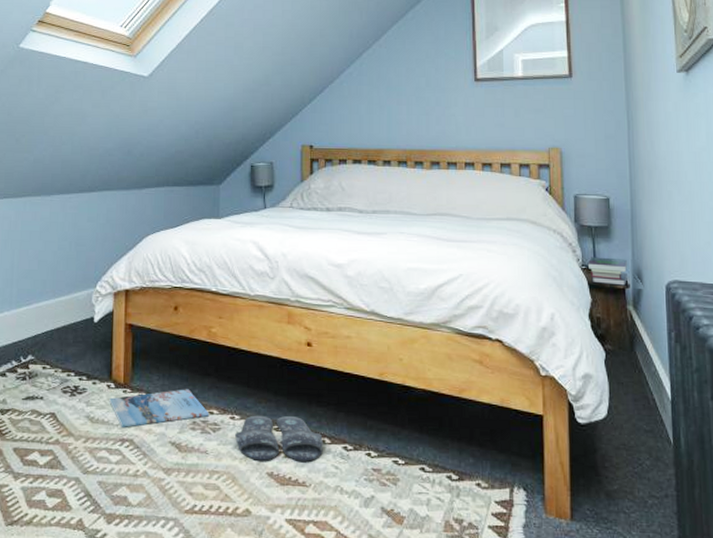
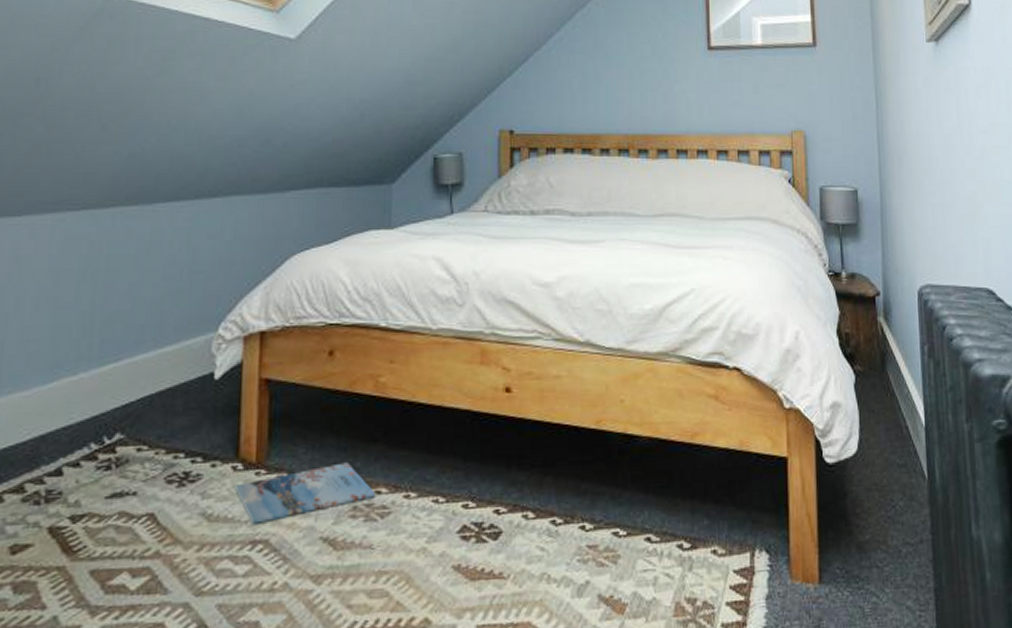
slippers: present [235,415,323,463] -> none [410,486,525,553]
books: present [587,257,628,286] -> none [834,260,878,294]

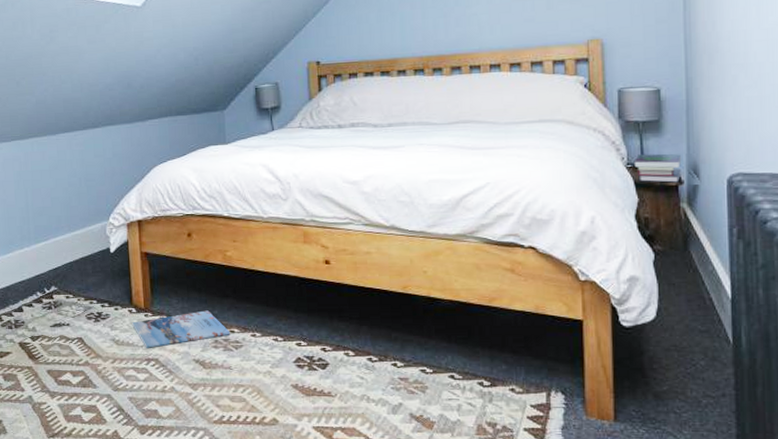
books: none [834,260,878,294] -> present [633,153,682,183]

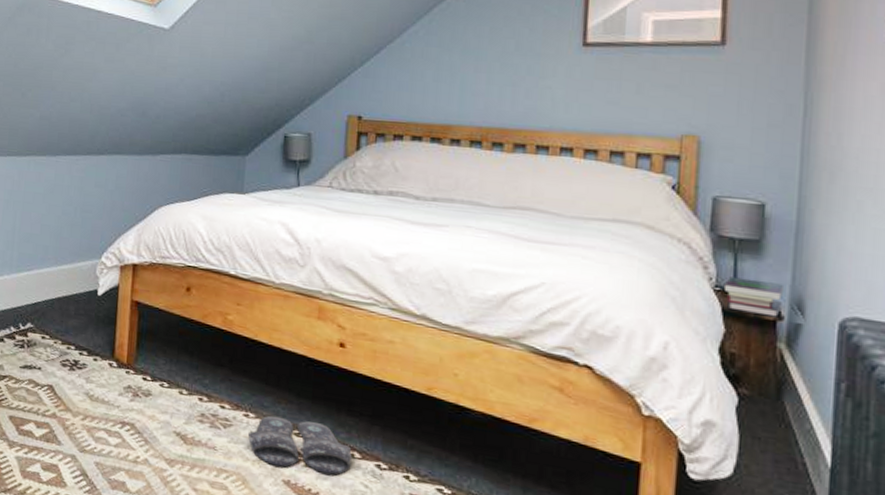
magazine: present [132,310,231,348] -> none [110,377,221,411]
slippers: none [257,331,347,375] -> present [248,415,352,476]

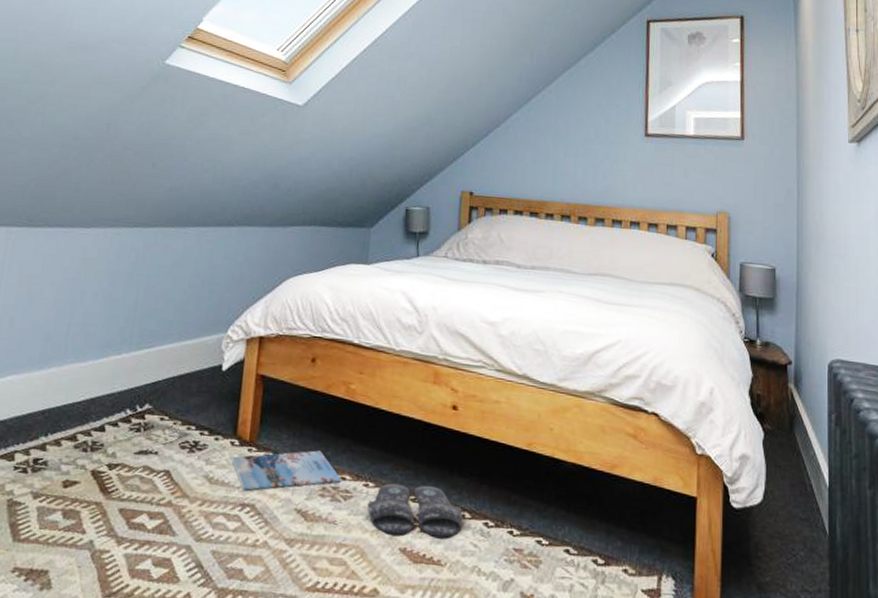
magazine: none [110,377,221,411] -> present [231,450,342,491]
books: present [723,277,785,318] -> none [750,329,791,362]

